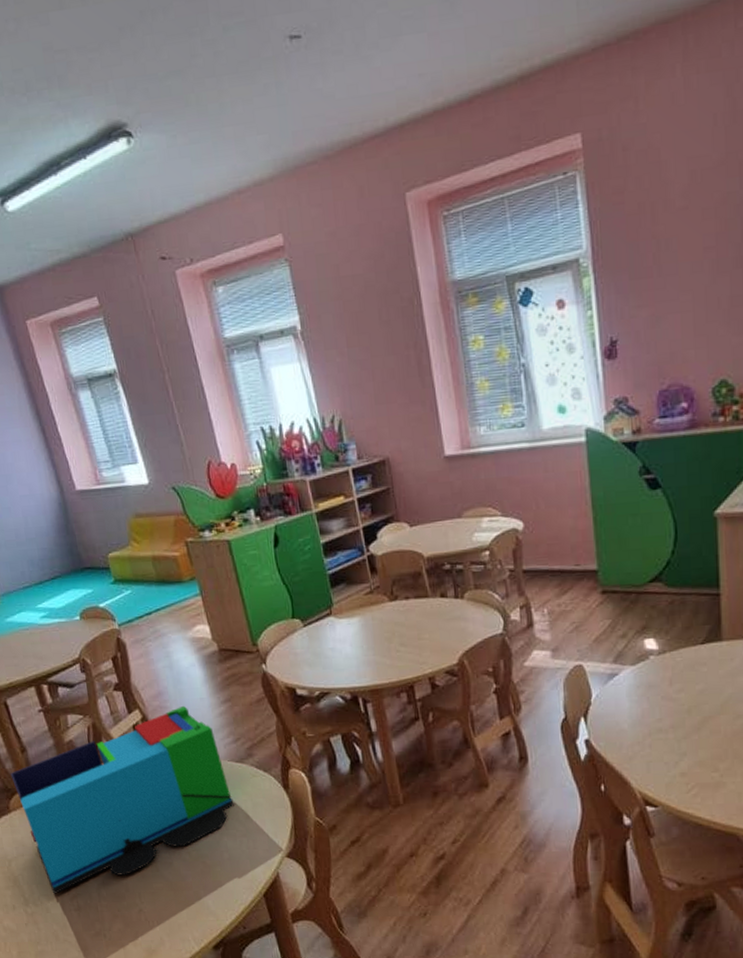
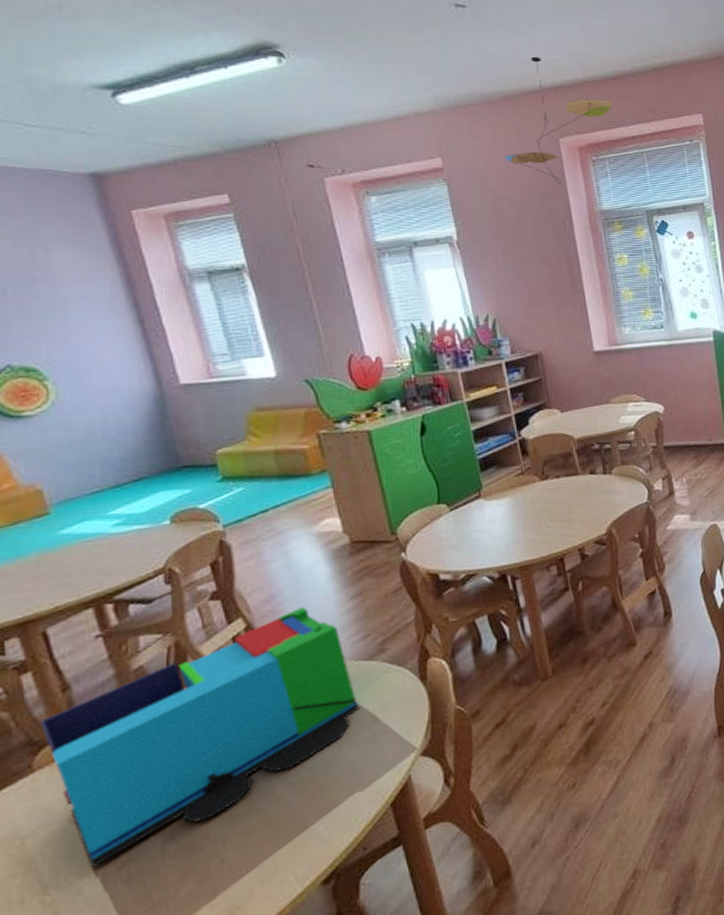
ceiling mobile: none [347,87,467,251] -> present [505,56,613,184]

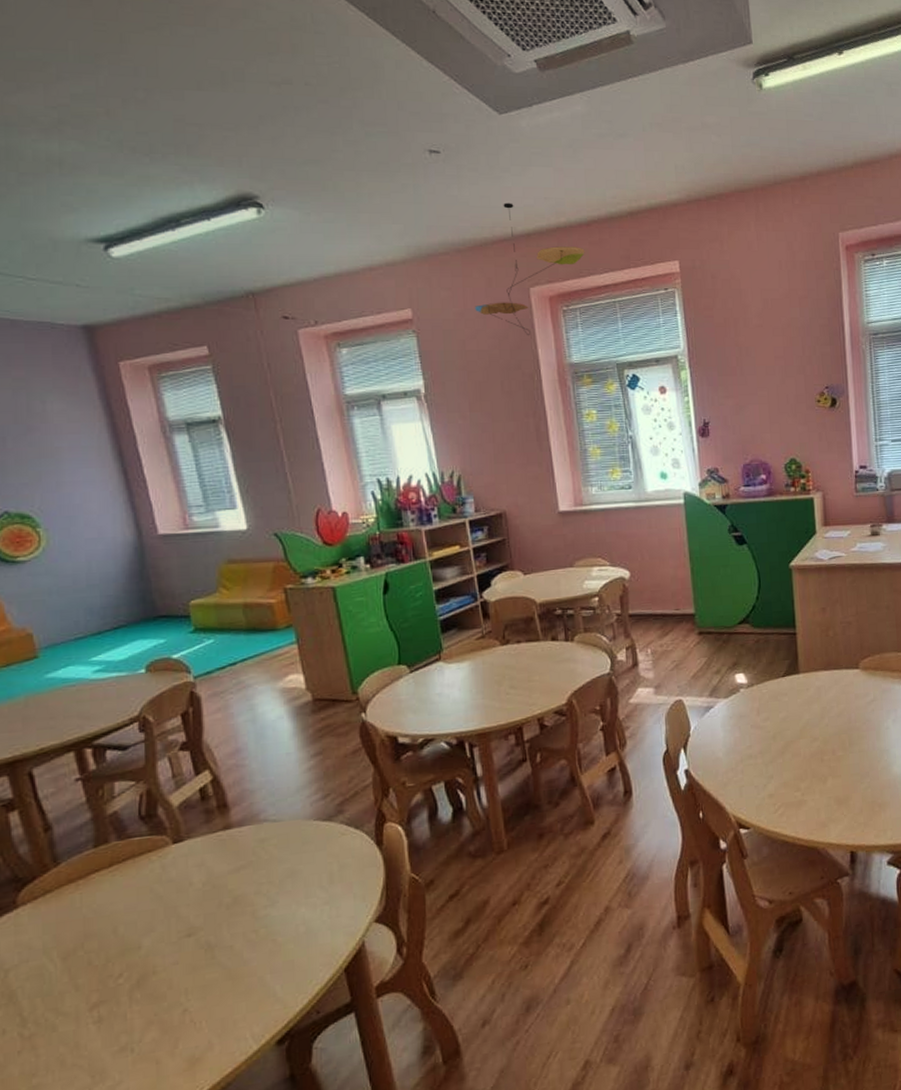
toy blocks: present [40,606,361,870] -> none [24,762,318,1008]

